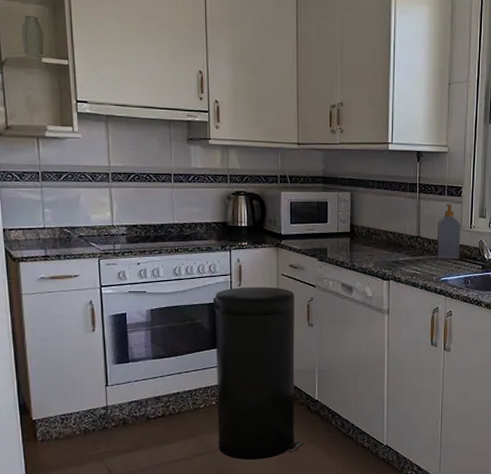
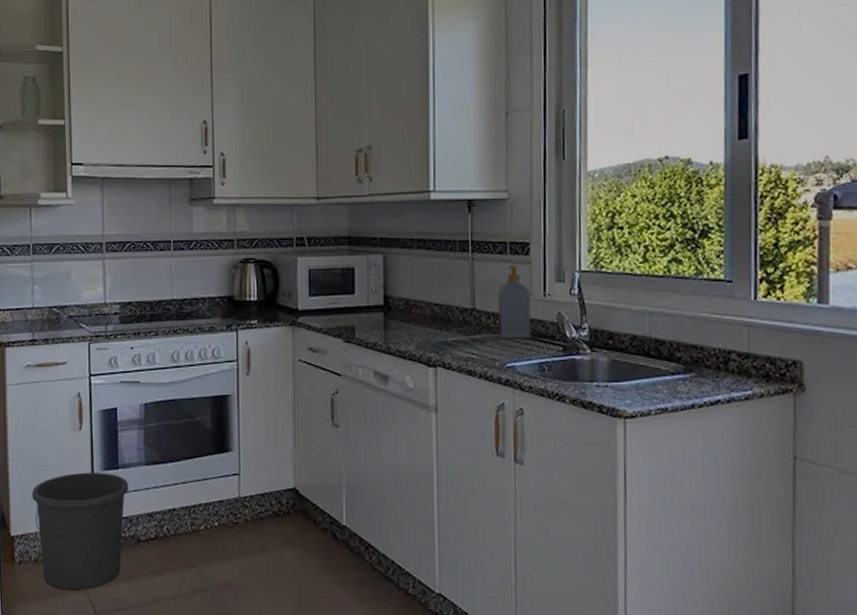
bucket: none [50,366,139,460] -> present [32,472,129,591]
pedal bin: present [213,286,304,460] -> none [216,375,329,603]

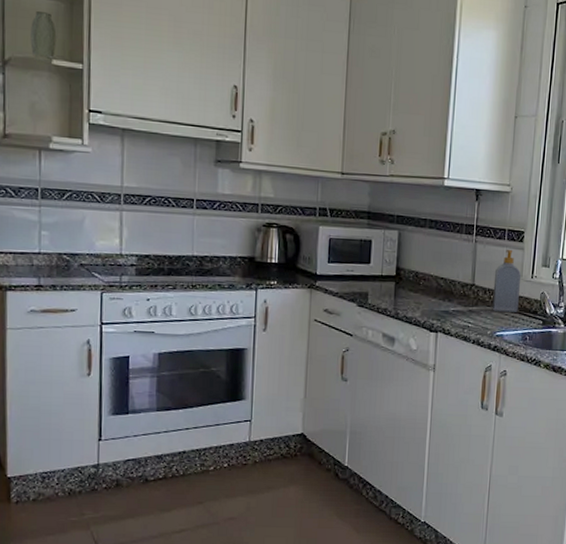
bucket: present [32,472,129,591] -> none [32,416,139,528]

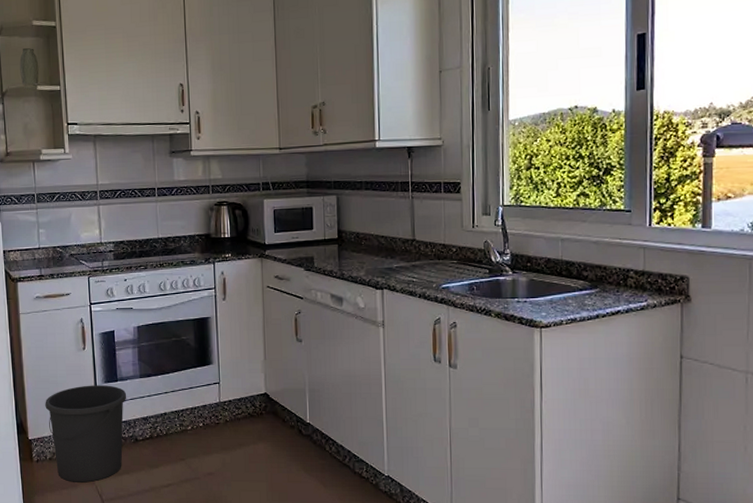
bucket: none [32,416,139,528] -> present [45,385,127,483]
soap bottle: present [492,249,522,312] -> none [434,201,462,264]

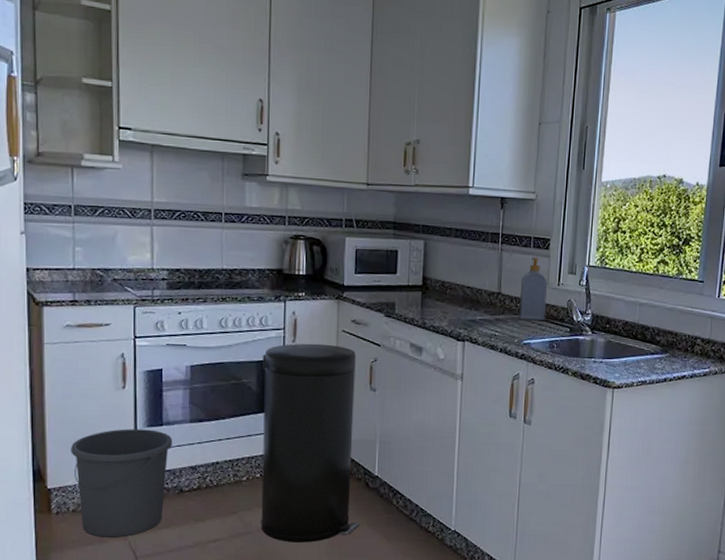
vase: present [19,48,39,91] -> none [61,31,86,83]
pedal bin: none [198,300,296,488] -> present [261,343,360,543]
soap bottle: none [434,201,462,264] -> present [519,256,548,320]

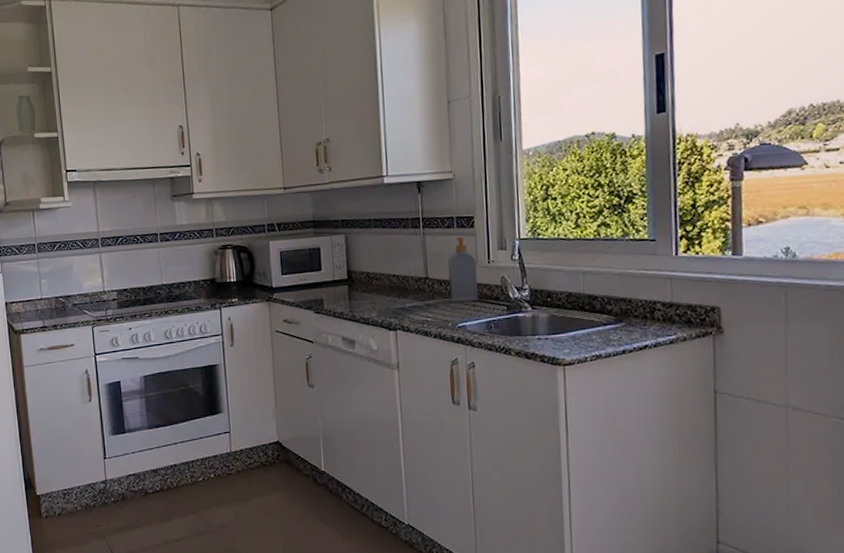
vase: none [61,31,86,83] -> present [16,95,36,139]
bucket: present [71,428,173,538] -> none [52,437,136,538]
pedal bin: present [261,343,360,543] -> none [206,345,313,540]

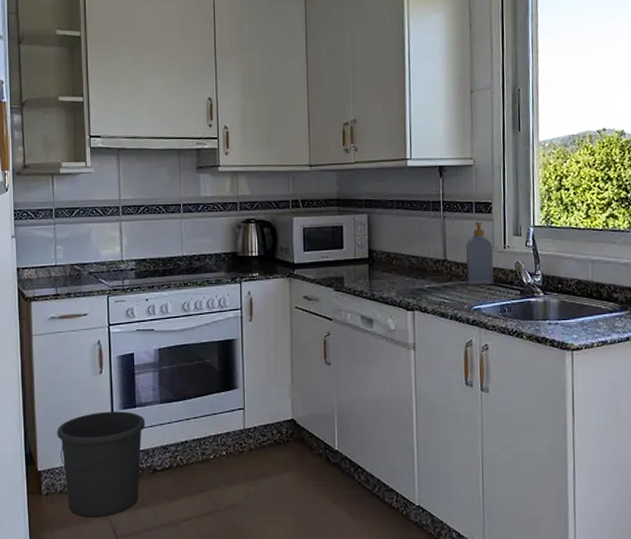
vase: present [16,95,36,139] -> none [41,58,62,102]
bucket: none [52,437,136,538] -> present [57,411,146,517]

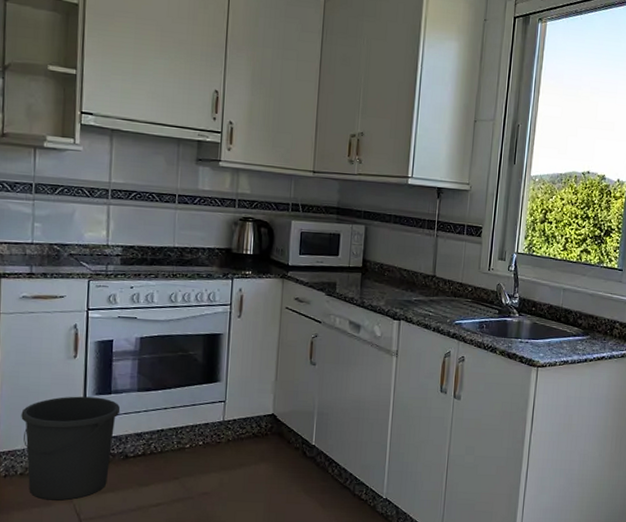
soap bottle: present [465,221,494,285] -> none [451,243,479,302]

